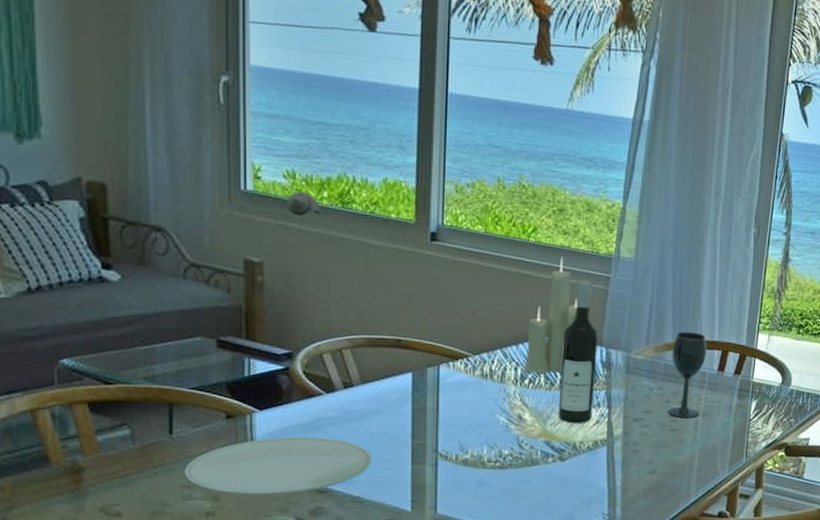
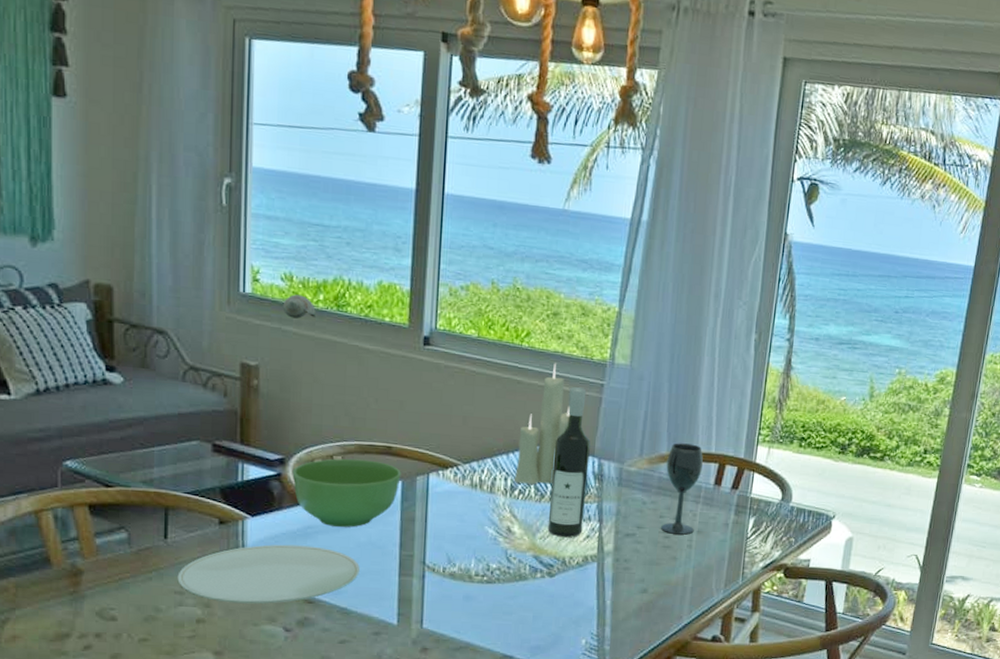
bowl: none [300,351,411,419] -> present [292,458,401,527]

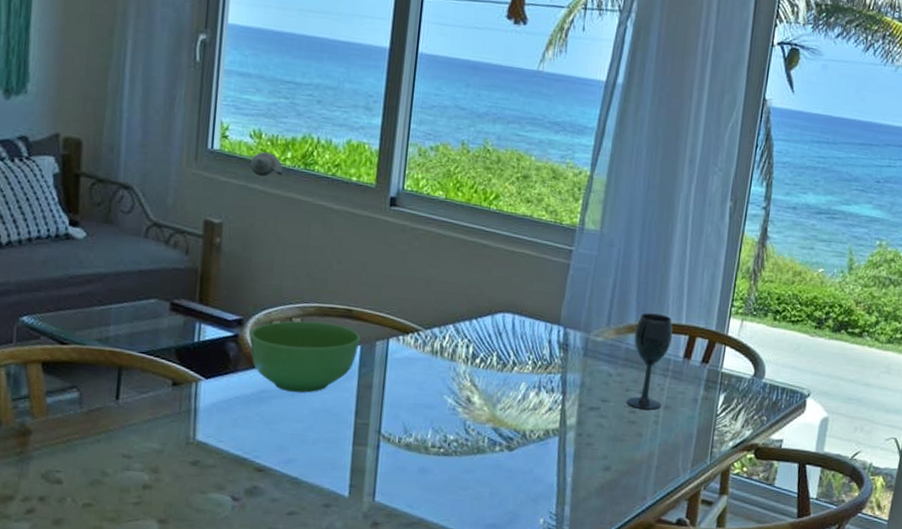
plate: present [177,544,360,604] -> none [126,408,313,471]
candle: present [513,363,570,484] -> none [475,227,537,353]
bottle: present [547,387,591,537] -> none [508,252,557,409]

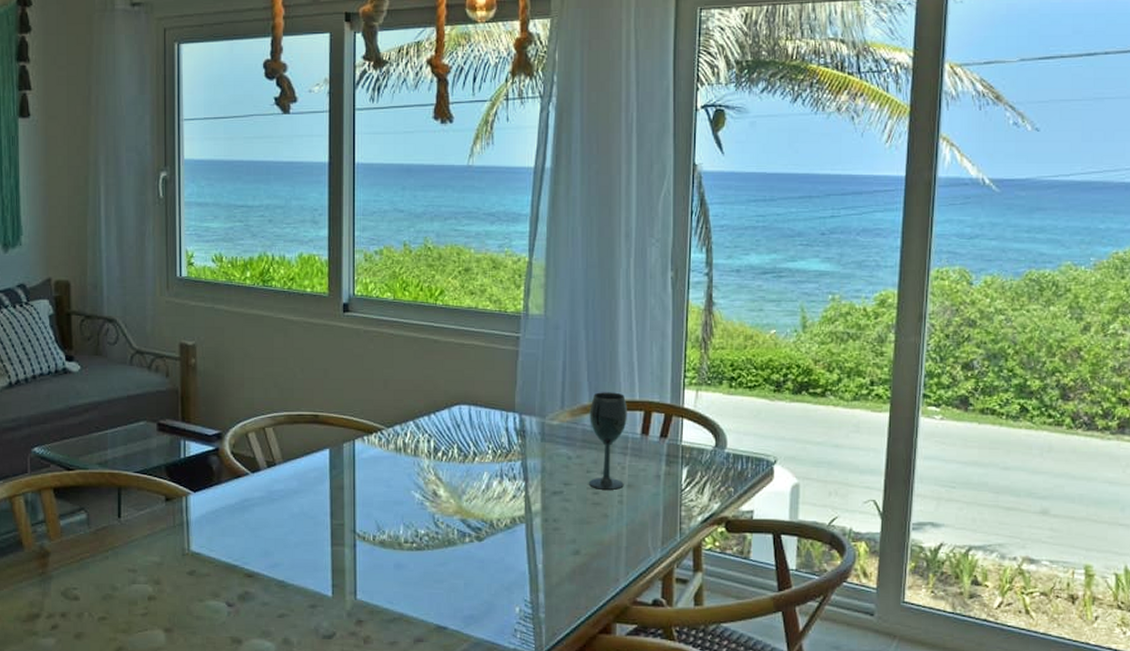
seashell: present [249,152,283,177] -> none [214,274,244,297]
bowl: present [249,320,361,393] -> none [228,429,329,498]

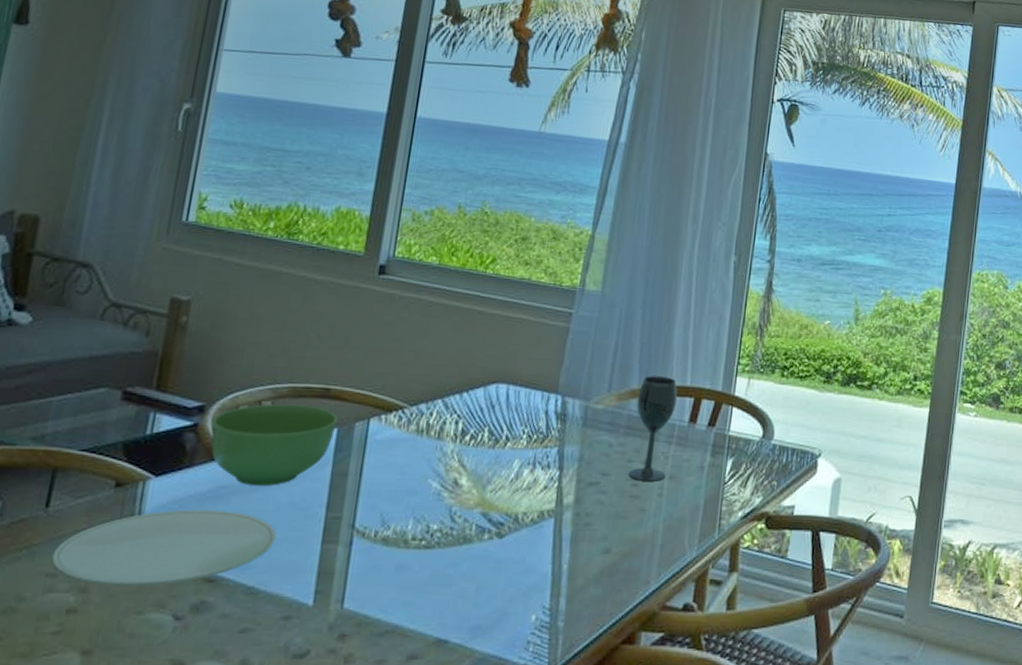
plate: none [130,518,294,580] -> present [51,509,277,586]
bowl: none [228,429,329,498] -> present [211,403,338,486]

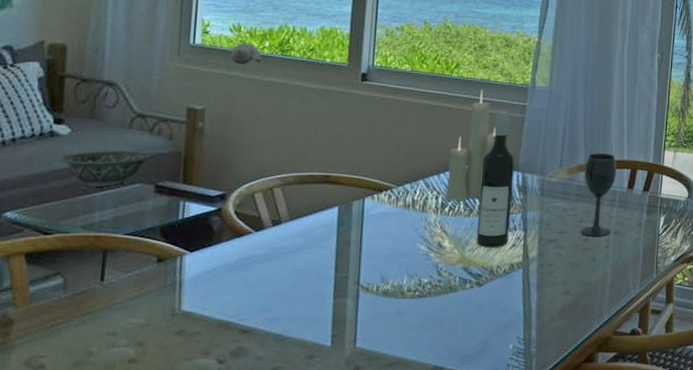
decorative bowl: none [15,346,124,391] -> present [60,151,152,187]
plate: present [51,509,277,586] -> none [111,276,296,340]
bowl: present [211,403,338,486] -> none [232,189,338,255]
seashell: none [227,222,264,248] -> present [230,43,261,64]
candle: none [465,291,534,428] -> present [444,89,496,201]
bottle: none [500,317,554,488] -> present [476,110,515,247]

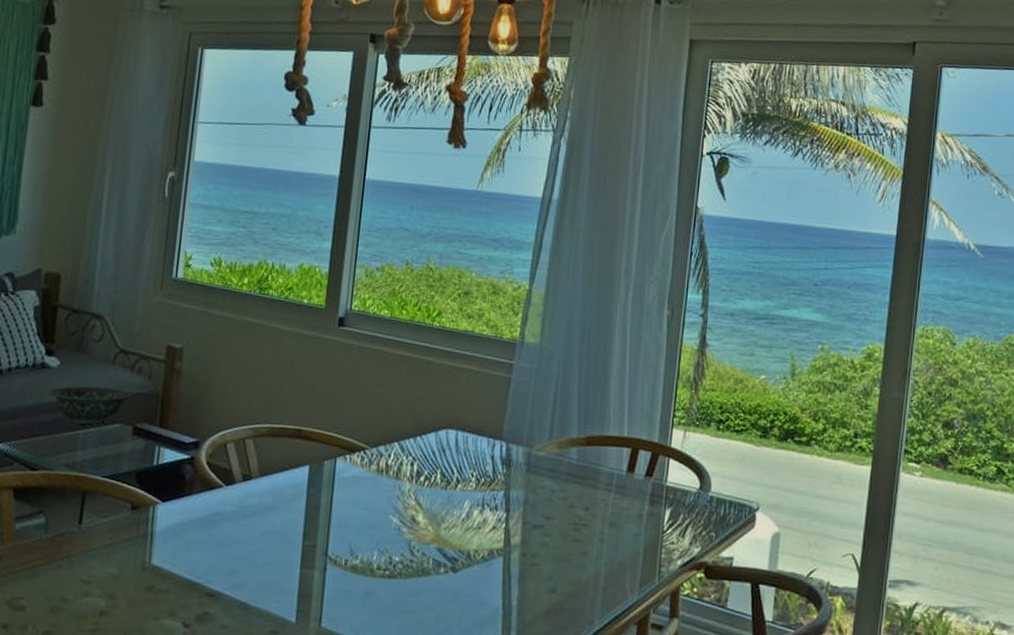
seashell: present [230,43,261,64] -> none [209,279,240,302]
candle: present [444,89,496,201] -> none [420,342,479,470]
bottle: present [476,110,515,247] -> none [452,367,499,528]
wine glass: present [581,153,617,237] -> none [571,425,616,527]

